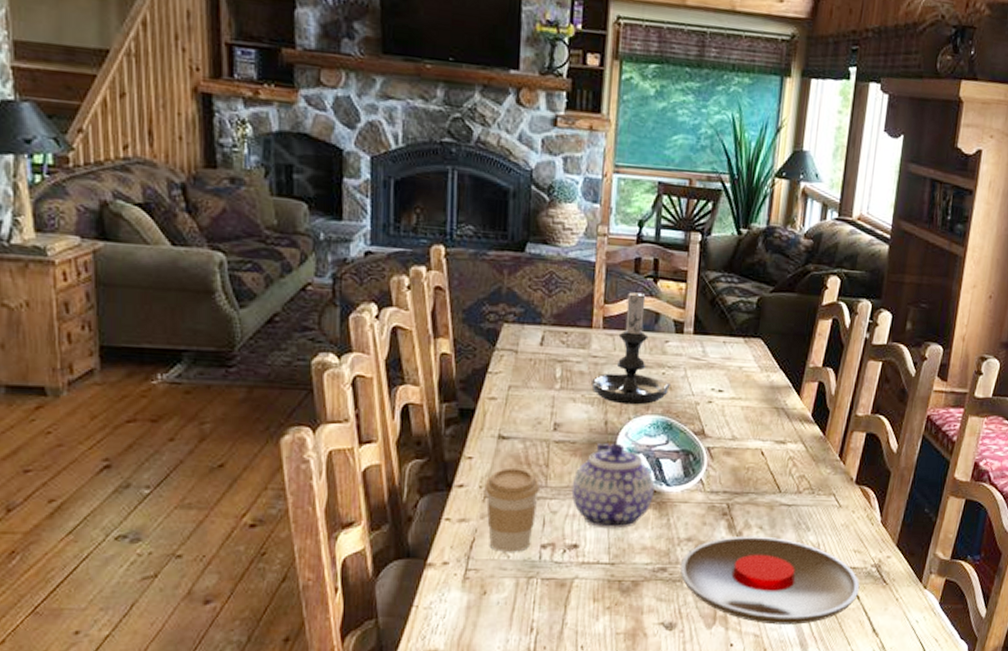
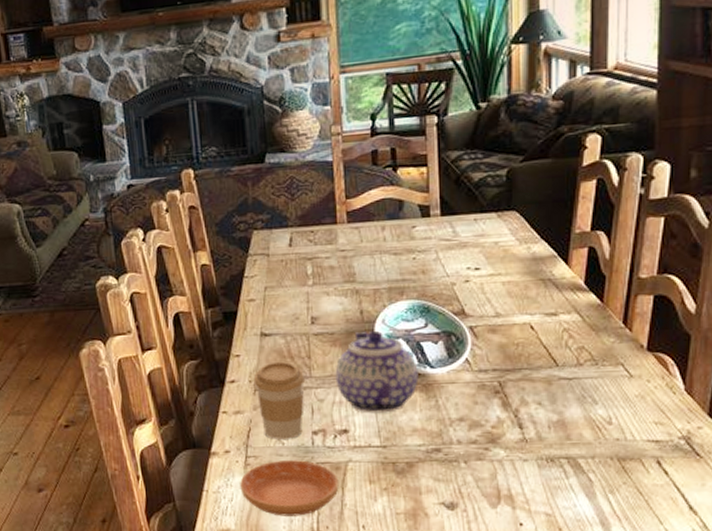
saucer: none [455,575,562,636] -> present [240,460,339,516]
candle holder: present [591,285,671,405] -> none [342,176,423,293]
plate: present [680,535,860,625] -> none [454,412,667,503]

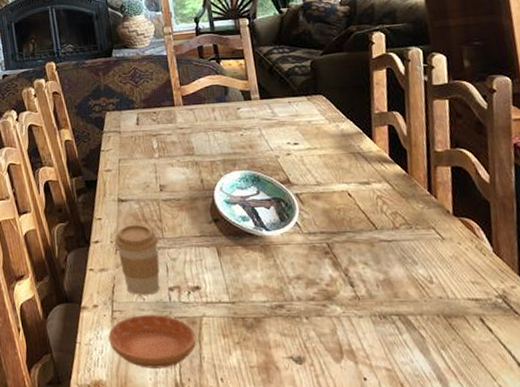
teapot: present [335,330,419,413] -> none [184,197,257,272]

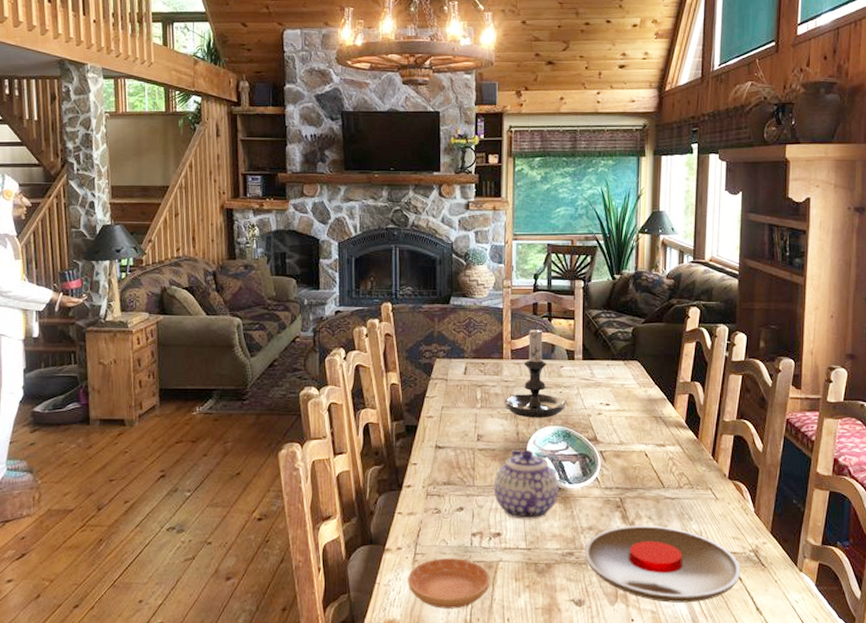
coffee cup: present [114,224,160,295] -> none [426,471,470,539]
candle holder: none [183,67,250,164] -> present [505,324,567,418]
teapot: none [184,197,257,272] -> present [493,449,559,520]
plate: none [295,271,490,359] -> present [584,525,741,603]

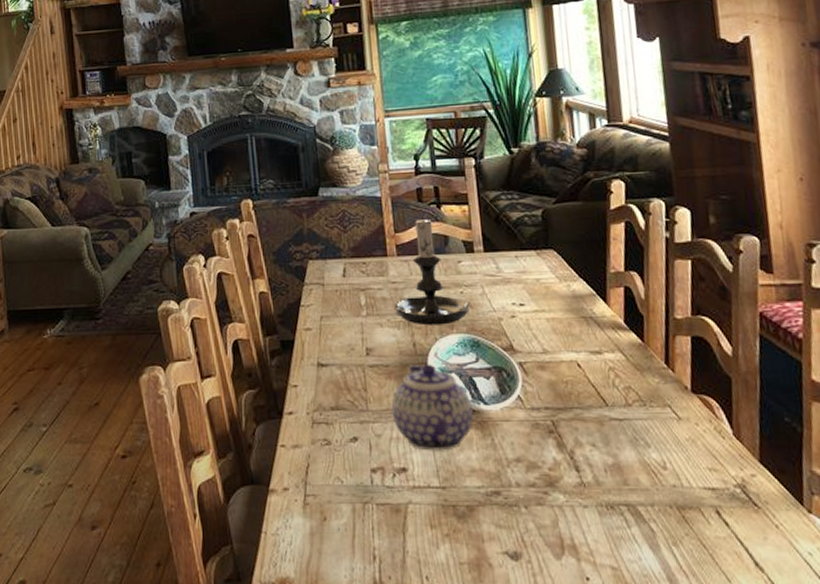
saucer: present [408,558,490,609] -> none [299,501,400,564]
plate: present [584,525,741,603] -> none [513,454,727,556]

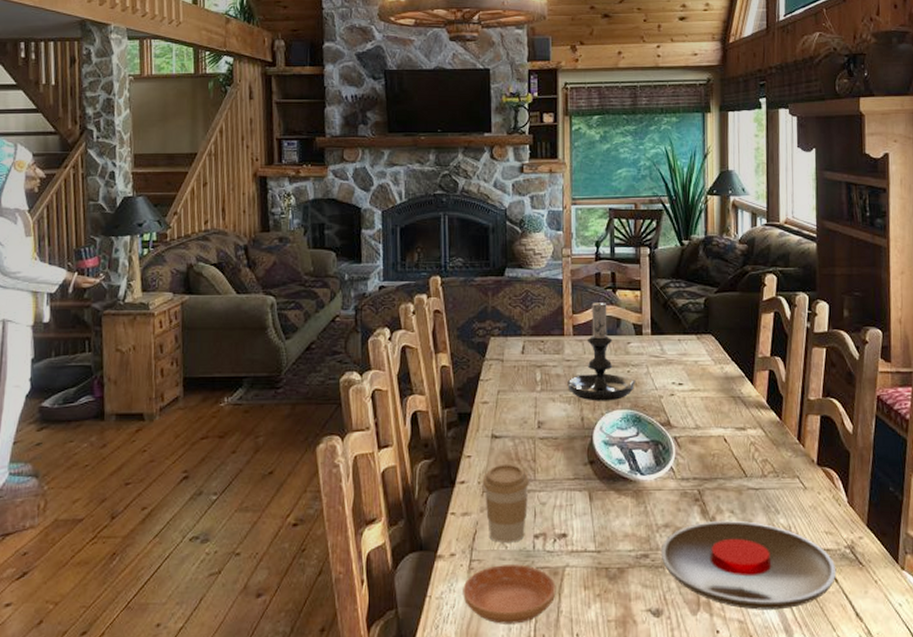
saucer: none [299,501,400,564] -> present [463,565,556,624]
coffee cup: none [311,393,363,477] -> present [482,463,530,543]
teapot: present [391,363,474,451] -> none [557,437,630,518]
plate: none [513,454,727,556] -> present [660,520,837,610]

